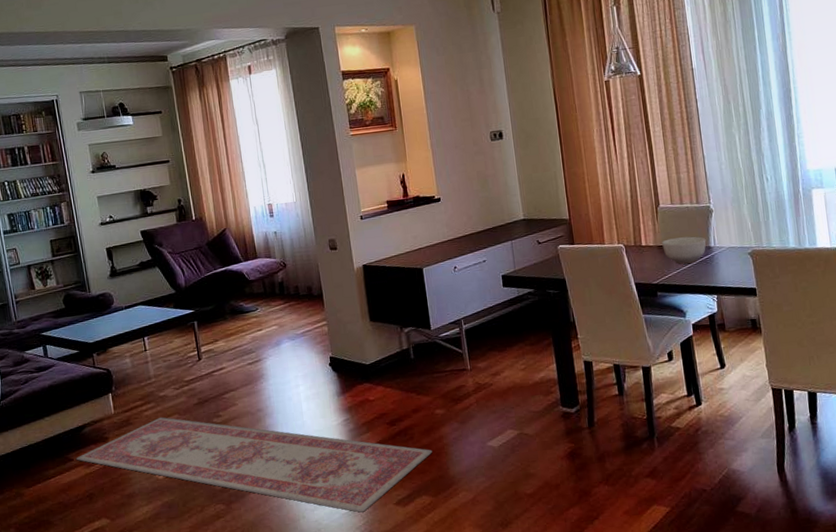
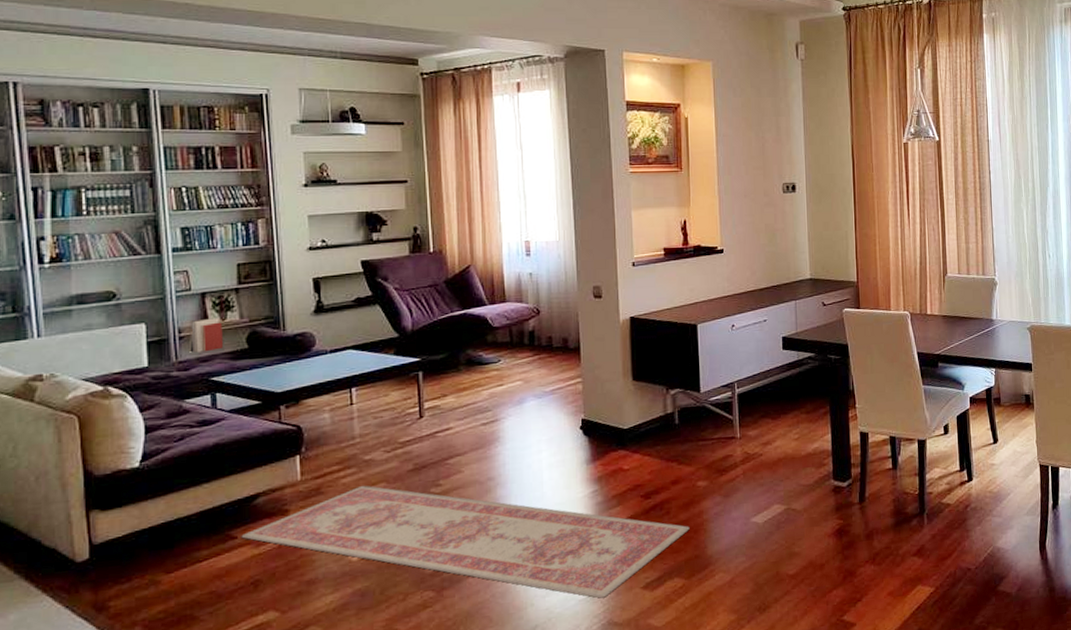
books: none [23,285,47,314] -> present [188,318,223,353]
bowl: present [662,236,707,264] -> none [947,307,989,336]

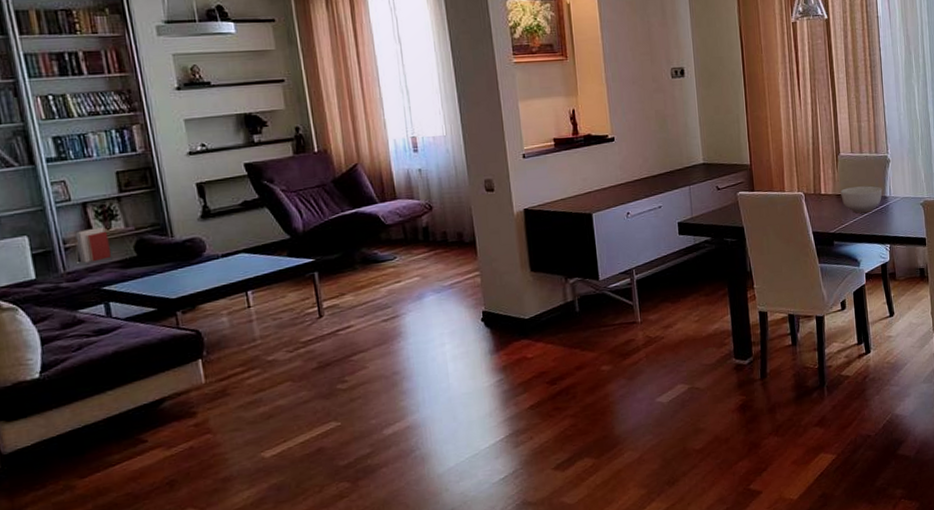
rug: present [241,485,690,599] -> none [151,385,597,481]
bowl: none [947,307,989,336] -> present [840,185,883,214]

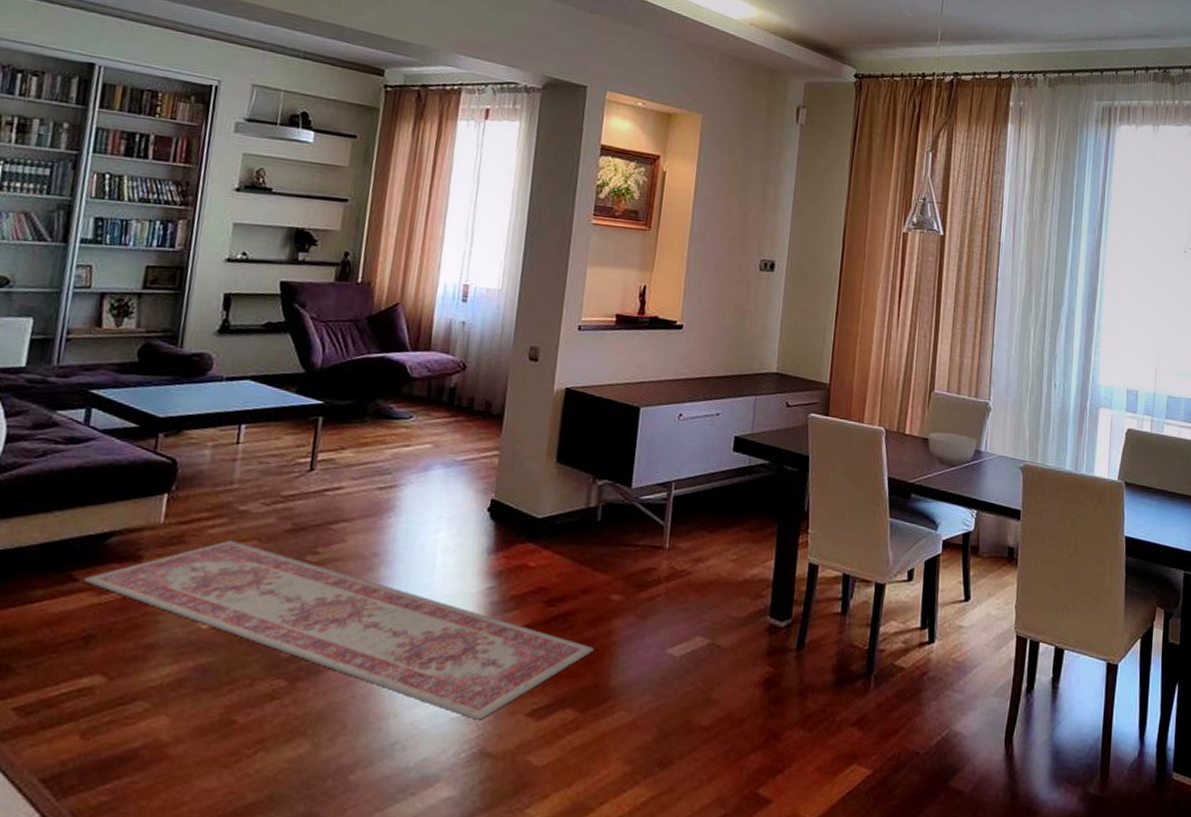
books: present [75,227,111,263] -> none [72,322,116,360]
rug: none [151,385,597,481] -> present [83,539,594,720]

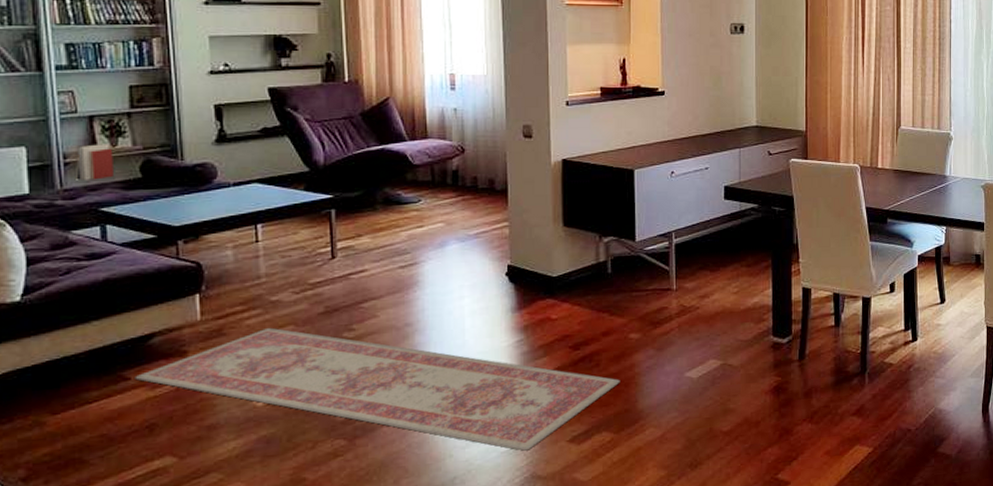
books: none [72,322,116,360] -> present [74,144,113,180]
bowl: present [927,432,978,467] -> none [898,162,942,191]

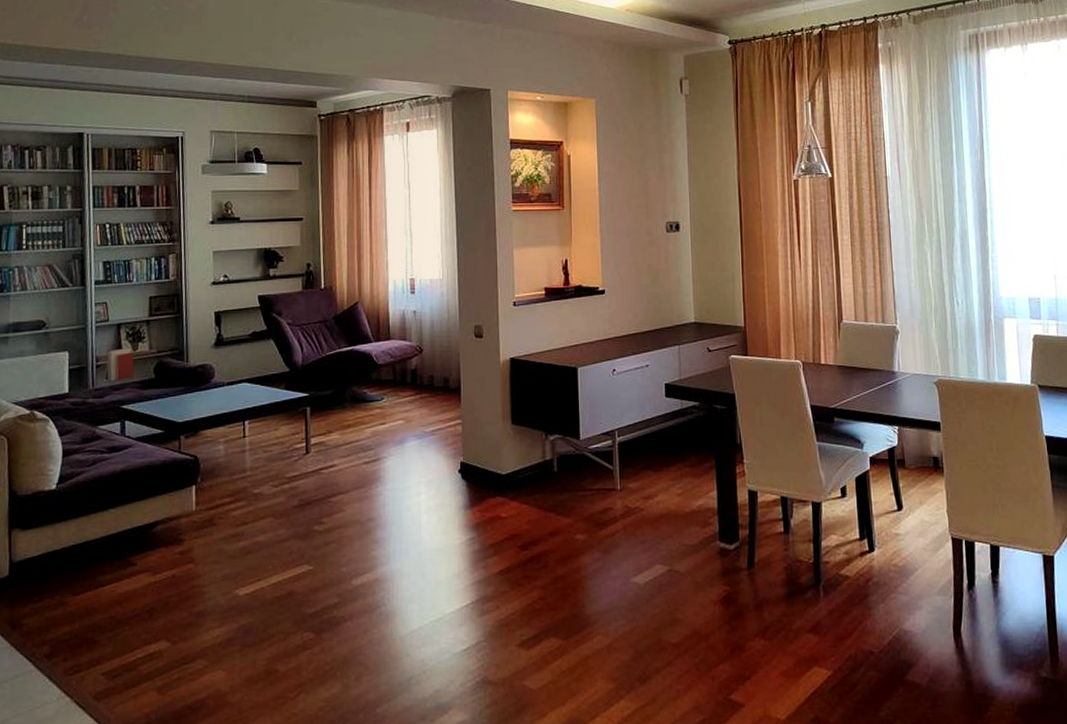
rug: present [135,327,620,451] -> none [140,519,567,654]

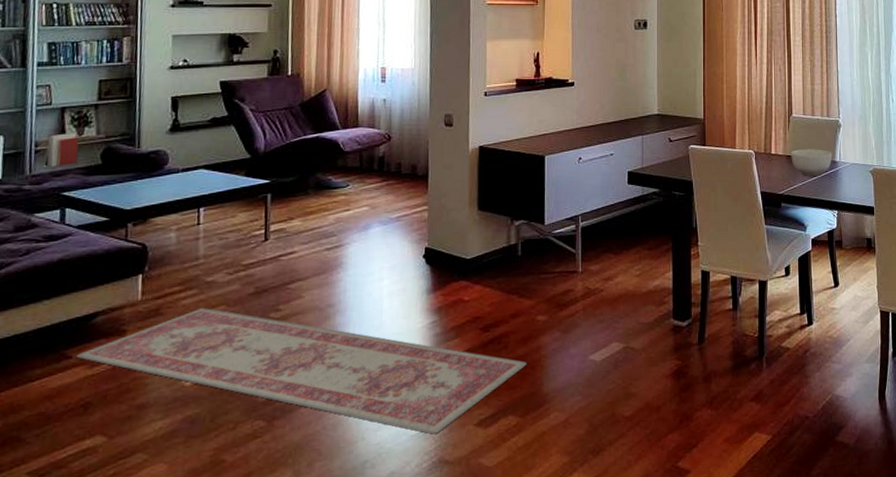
rug: none [140,519,567,654] -> present [76,307,527,435]
bowl: none [842,357,890,388] -> present [791,148,833,176]

